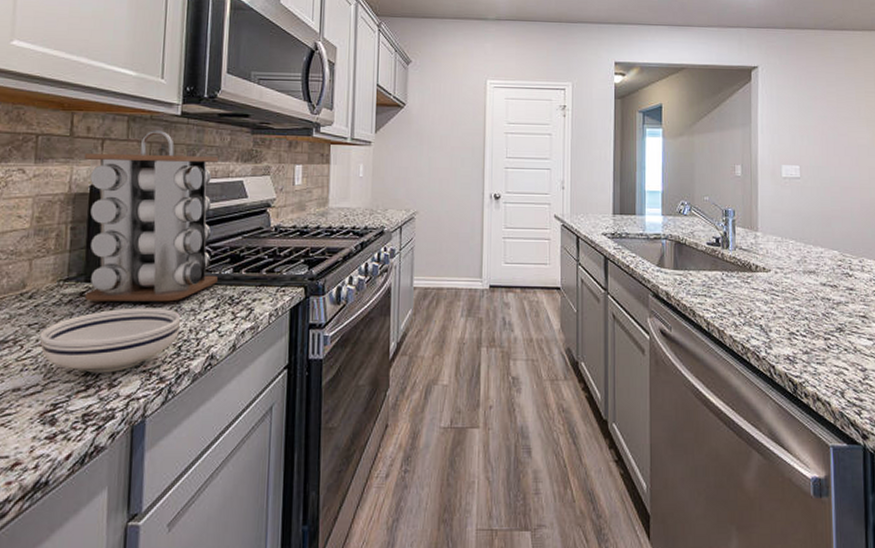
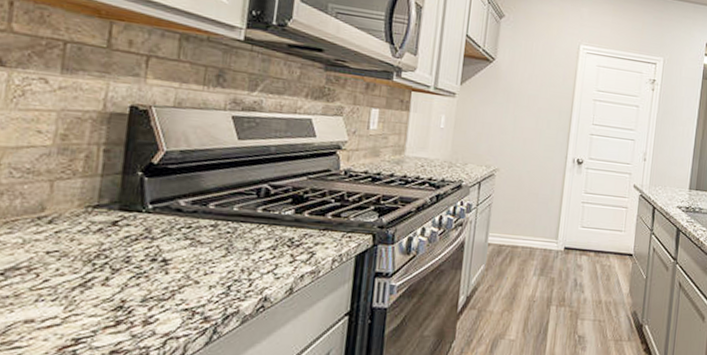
bowl: present [39,307,182,373] -> none [60,242,233,309]
spice rack: present [84,129,219,303] -> none [118,52,286,239]

